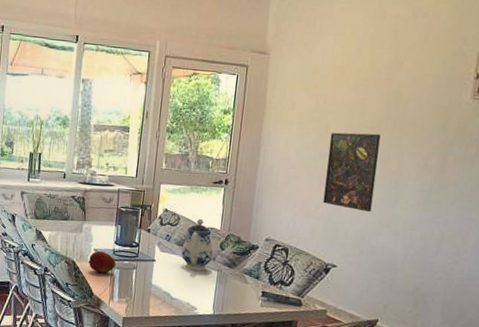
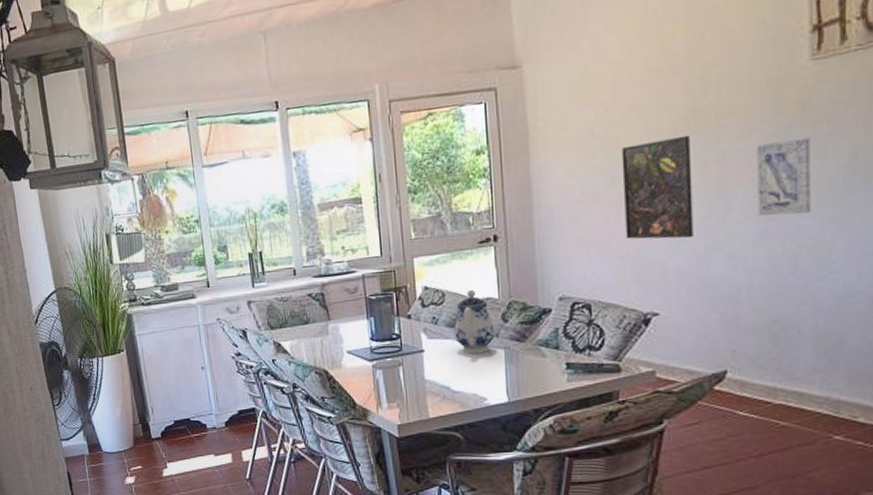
fruit: present [88,250,117,274] -> none [342,351,378,378]
wall art: none [418,152,463,212] -> present [757,136,812,216]

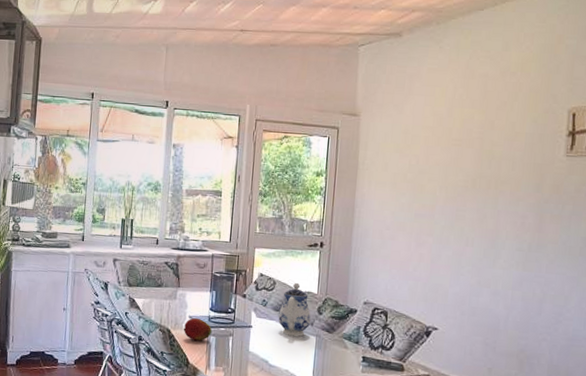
fruit: none [342,351,378,378] -> present [183,317,213,341]
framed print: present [621,135,693,239] -> none [420,192,476,273]
wall art: present [757,136,812,216] -> none [518,211,560,271]

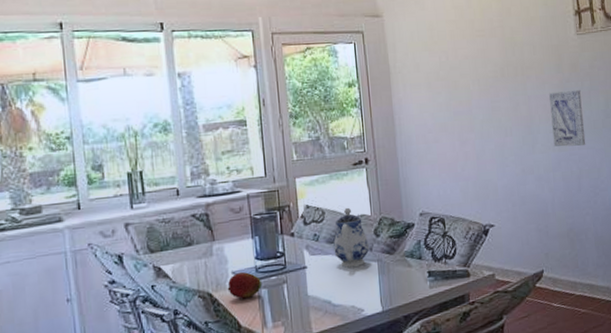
wall art: none [518,211,560,271] -> present [549,89,586,147]

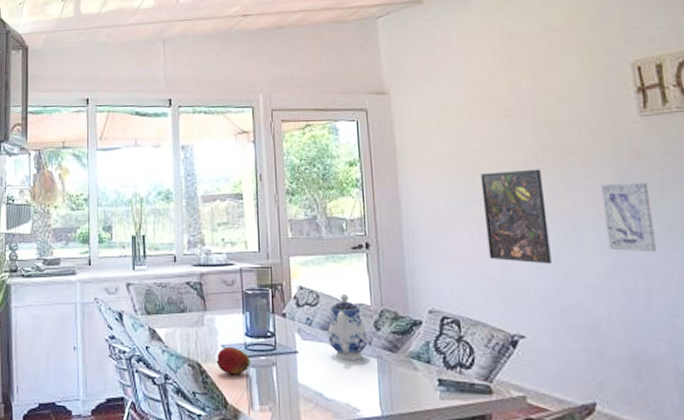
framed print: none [460,82,514,164] -> present [480,169,552,264]

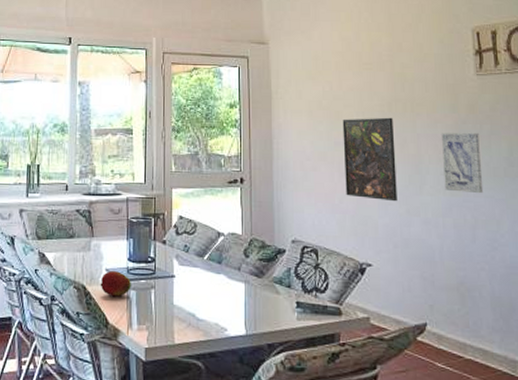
teapot: present [328,293,368,360] -> none [203,223,238,284]

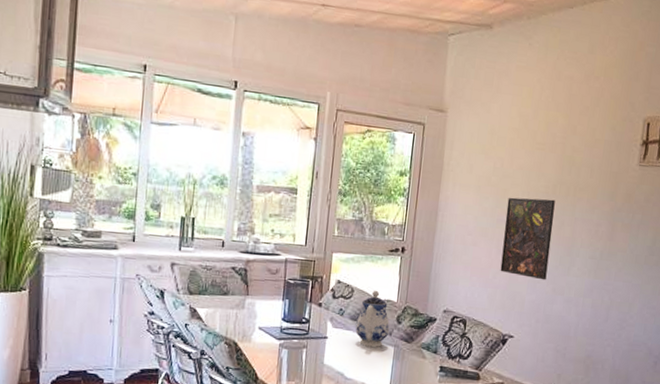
fruit: present [100,270,132,297] -> none [252,328,285,354]
teapot: none [203,223,238,284] -> present [355,290,390,347]
wall art: present [442,132,484,194] -> none [590,219,630,279]

